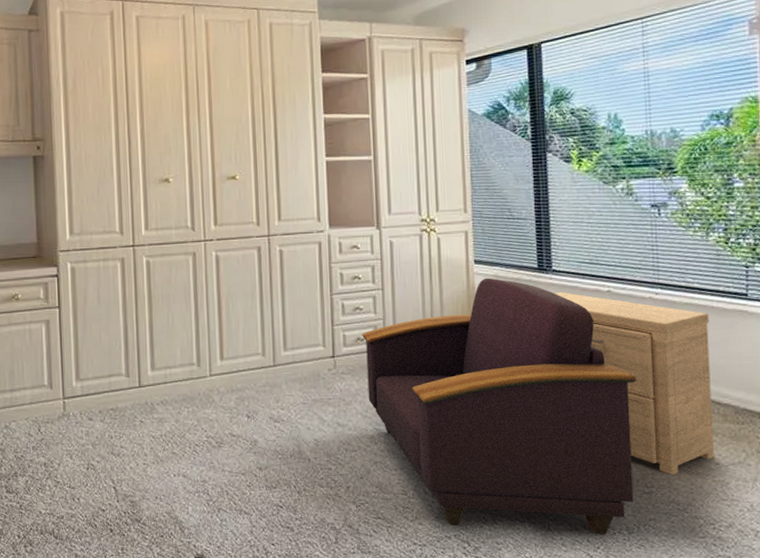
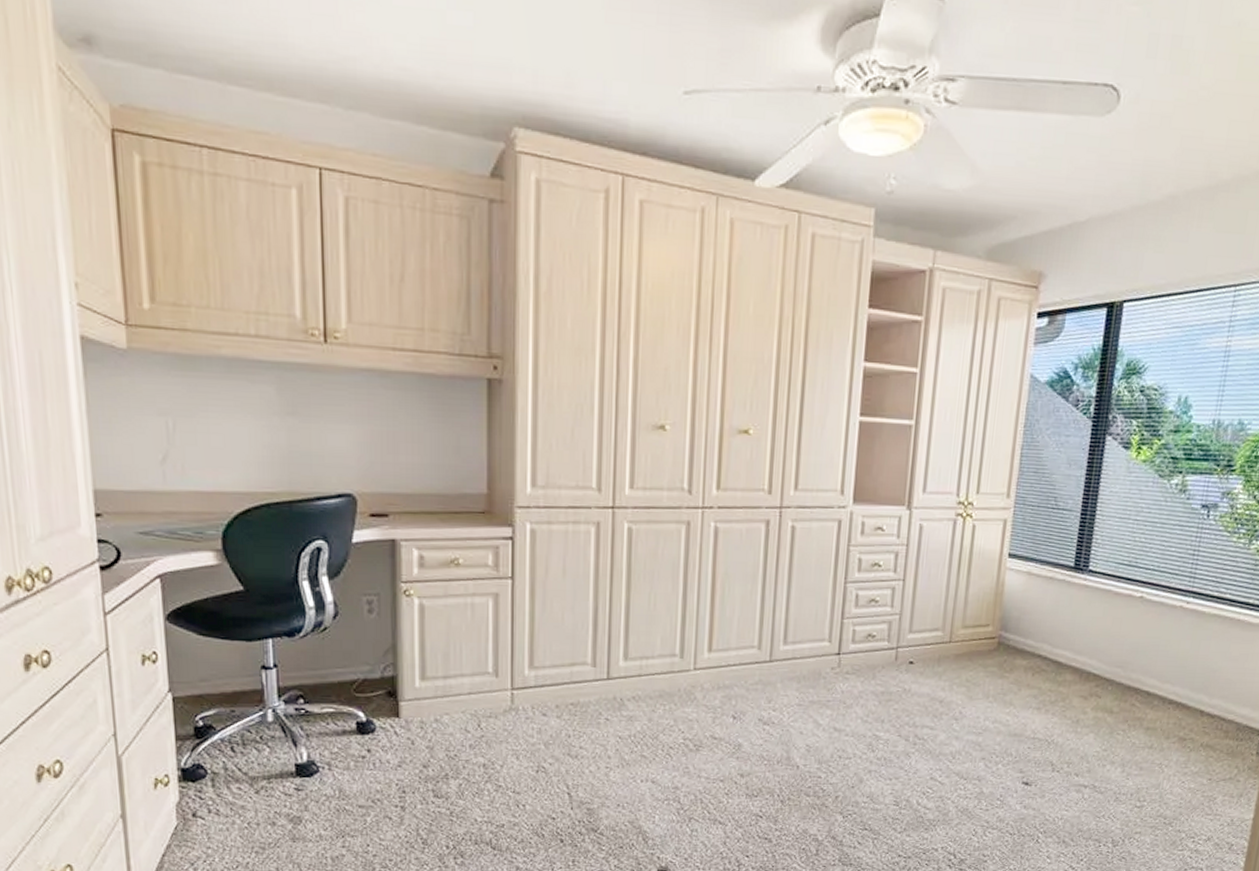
armchair: present [362,277,636,535] -> none [871,574,1151,848]
side table: present [555,292,714,475] -> none [1087,595,1234,790]

